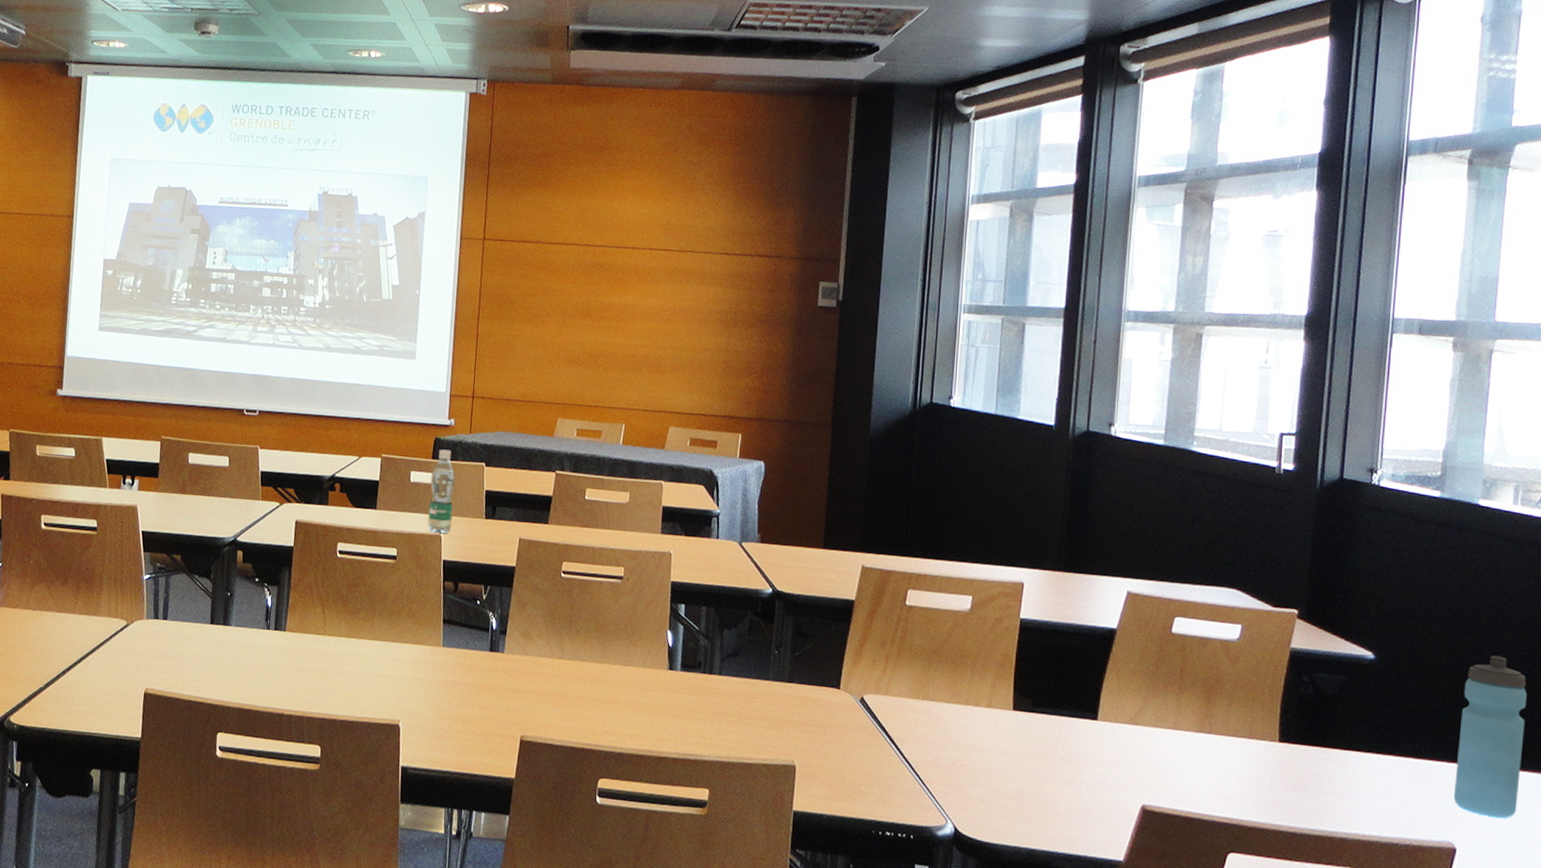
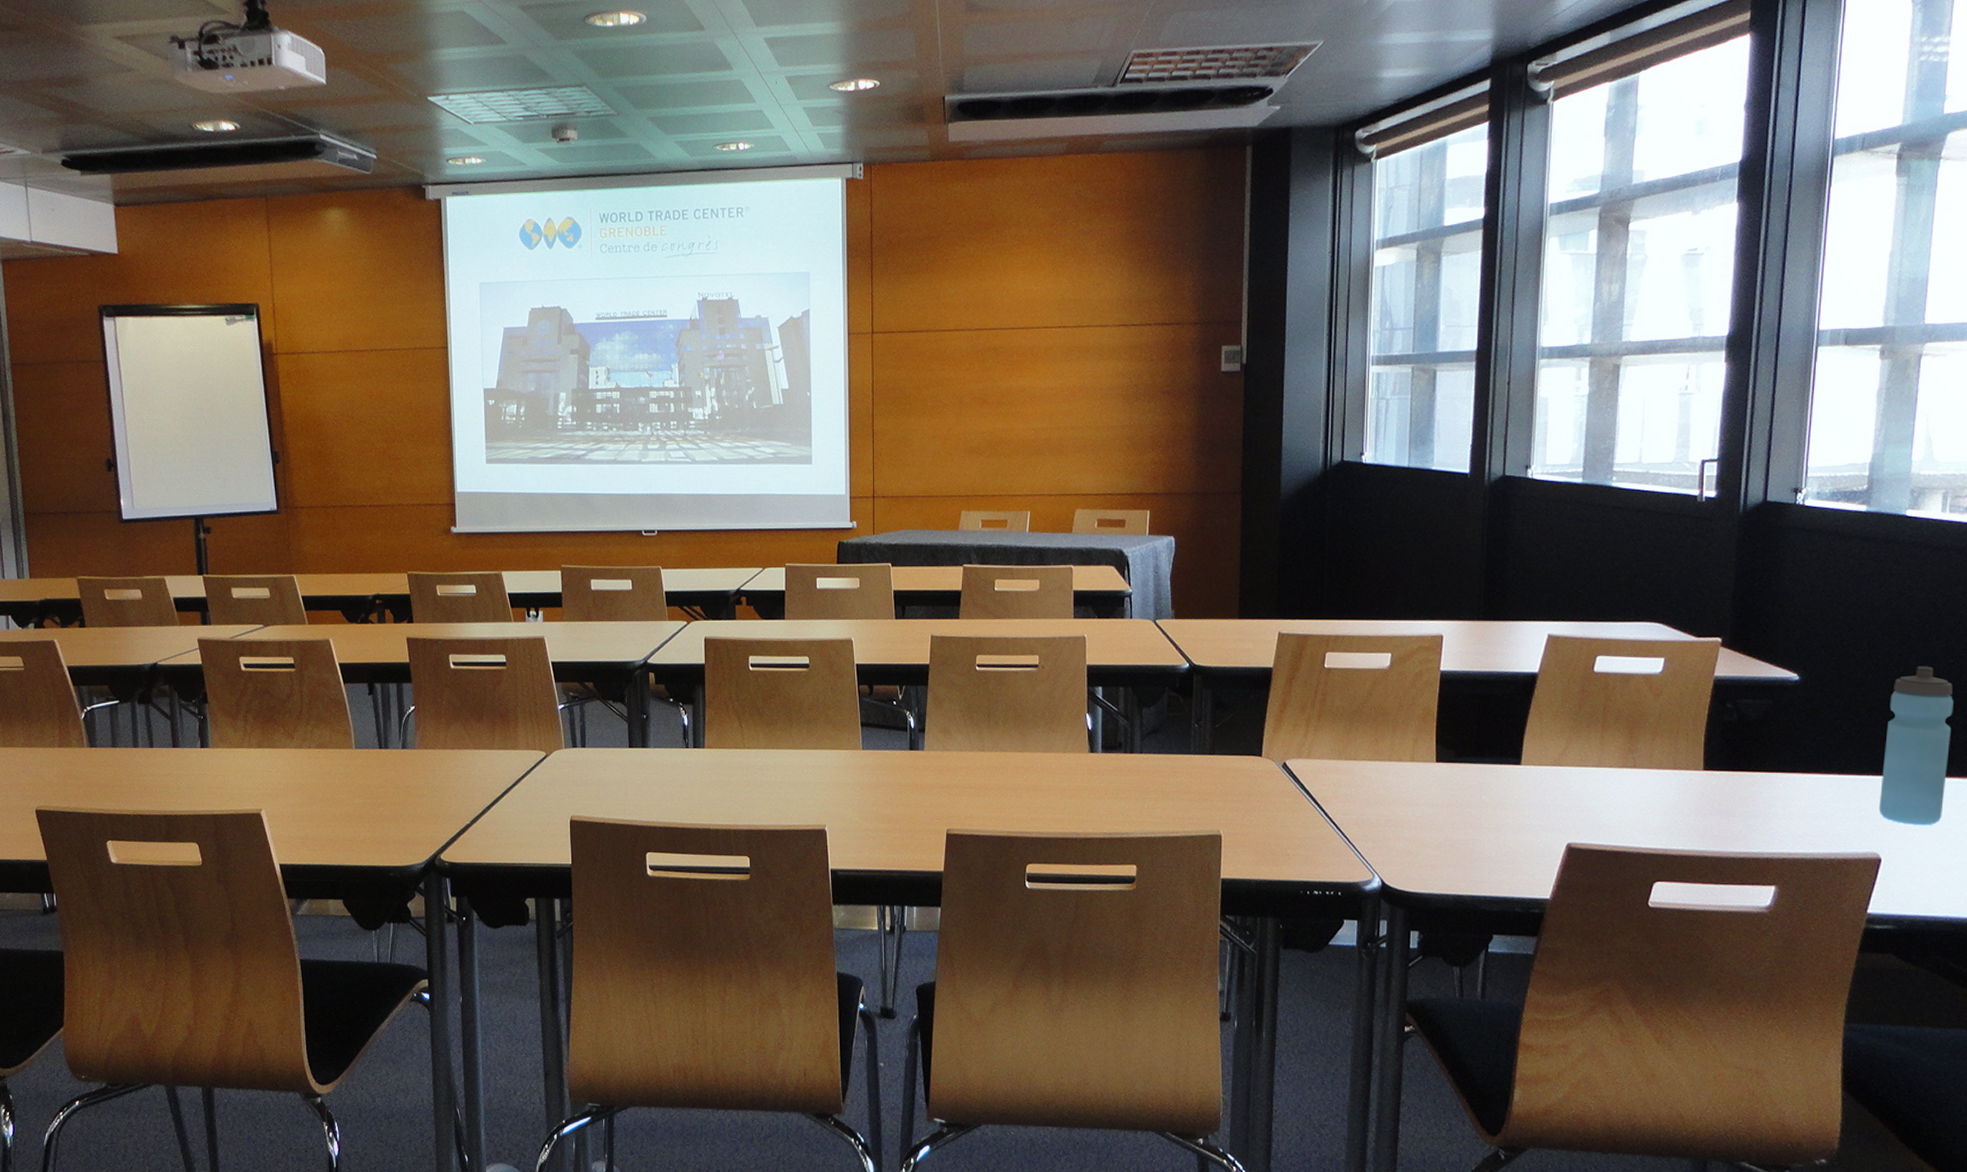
bottle: present [427,449,455,534] -> none [837,553,862,638]

